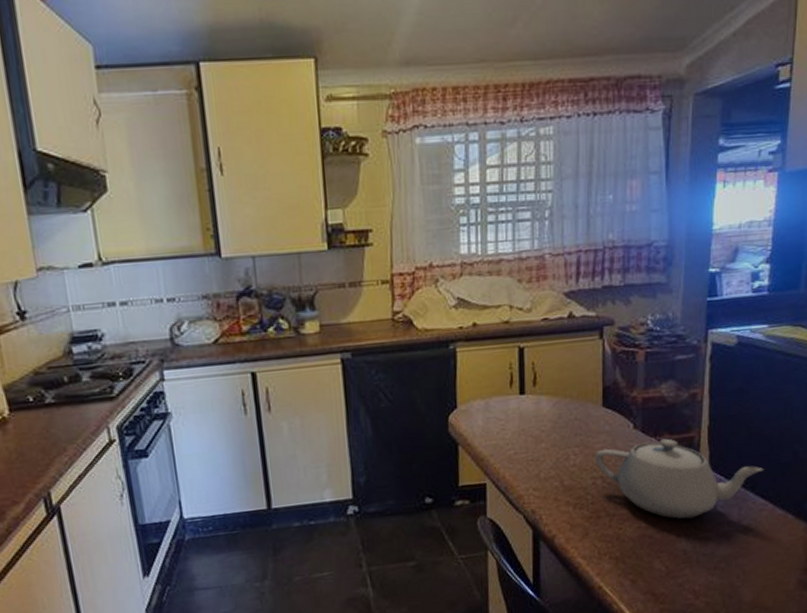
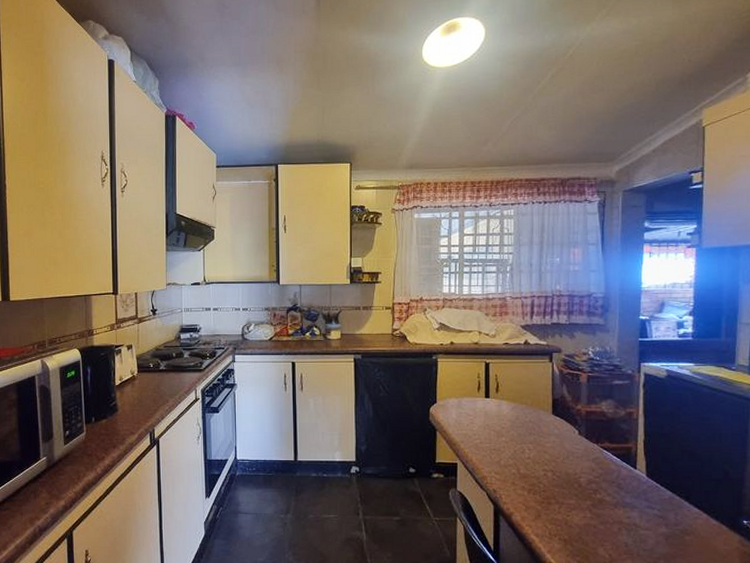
teapot: present [595,438,764,519] -> none [546,446,697,516]

